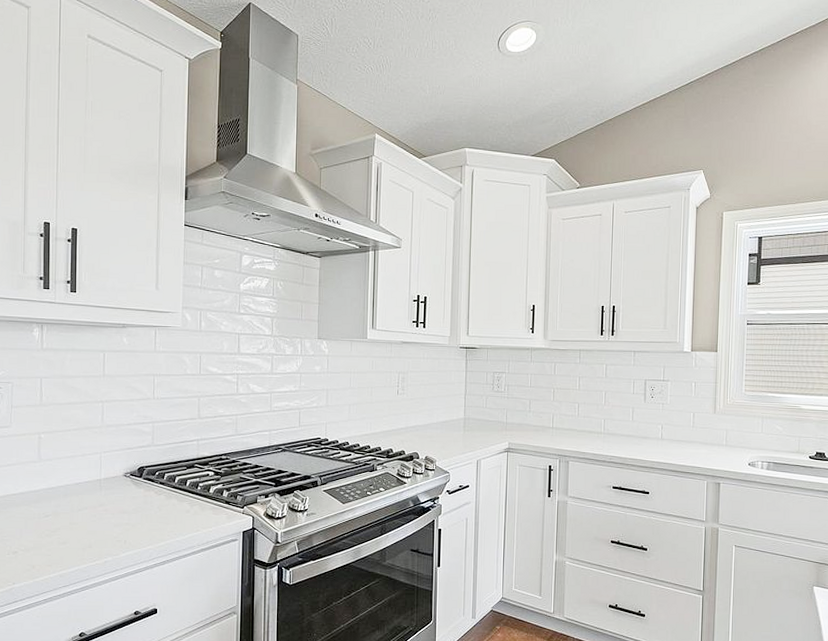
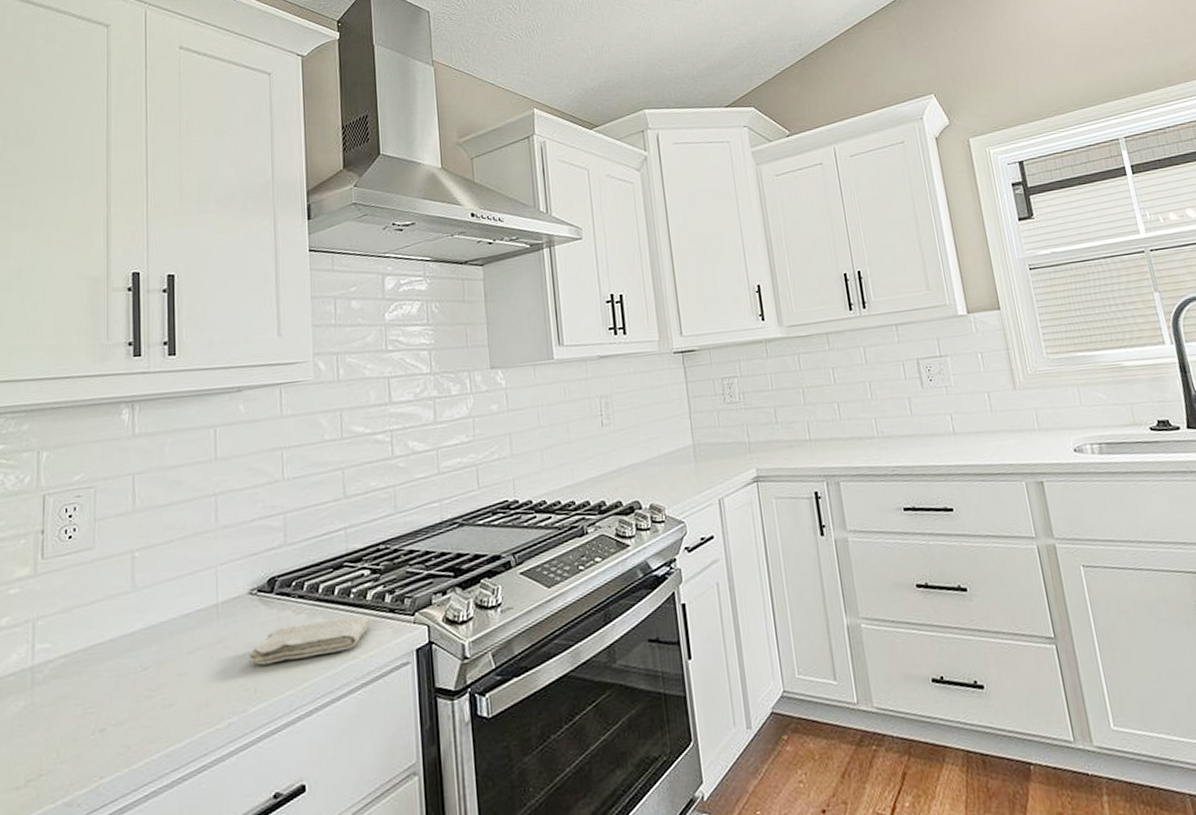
washcloth: none [121,502,211,526] -> present [248,615,371,666]

